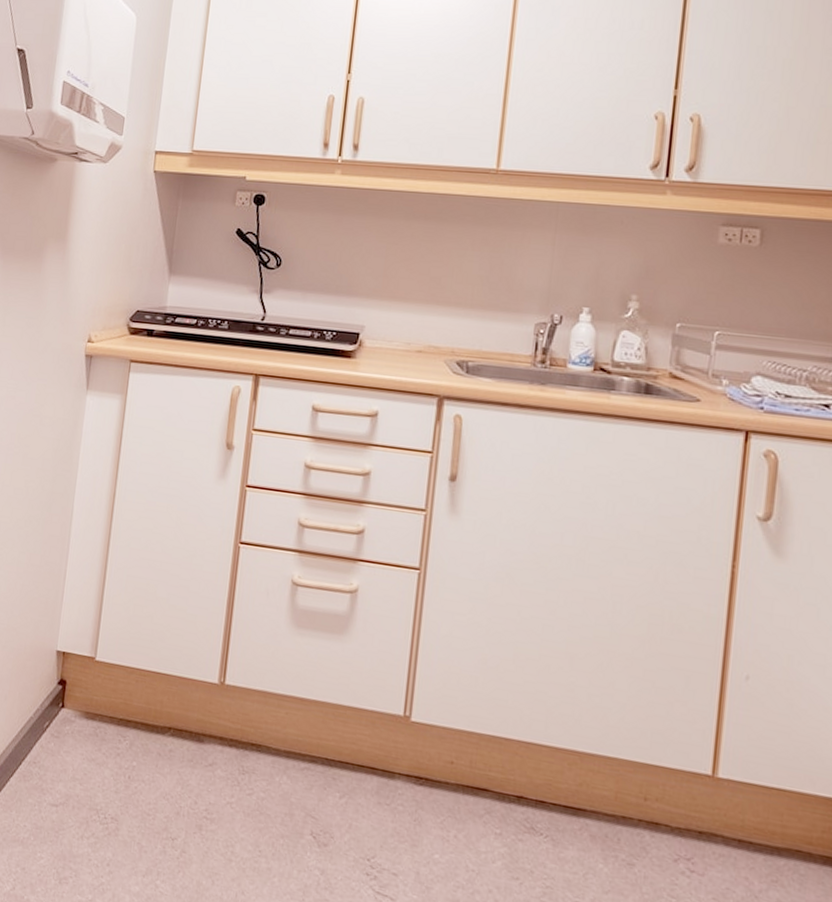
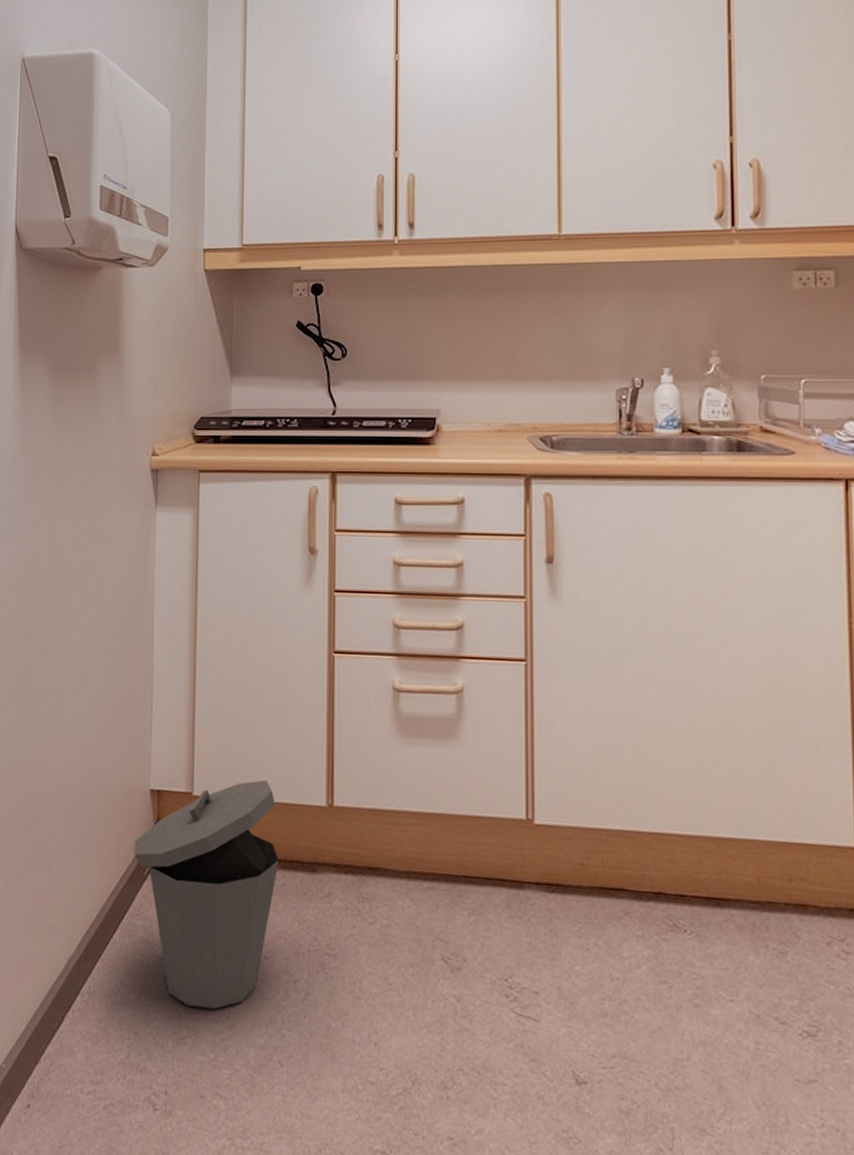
trash can: none [36,653,171,856] -> present [134,780,279,1009]

